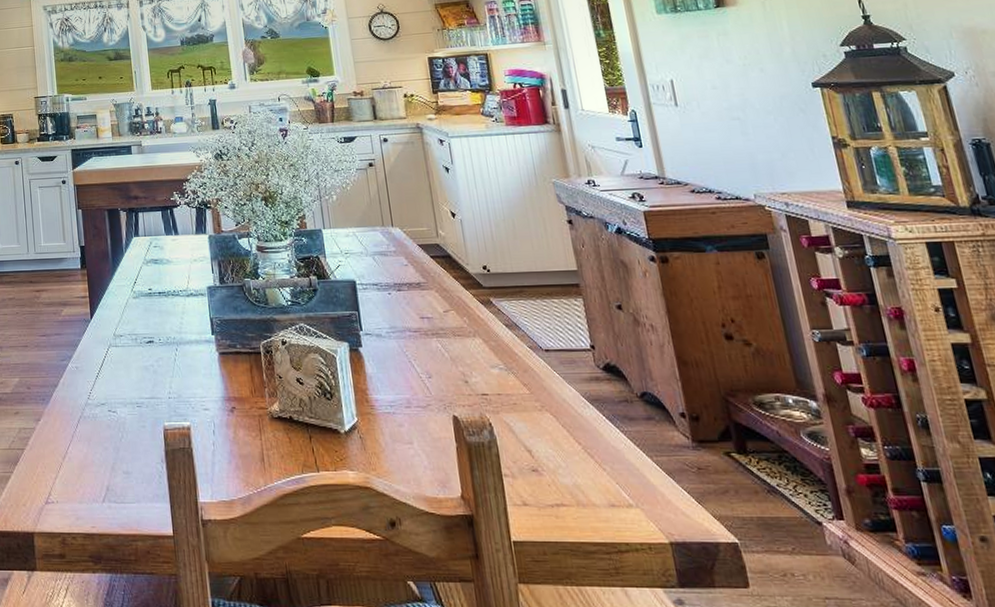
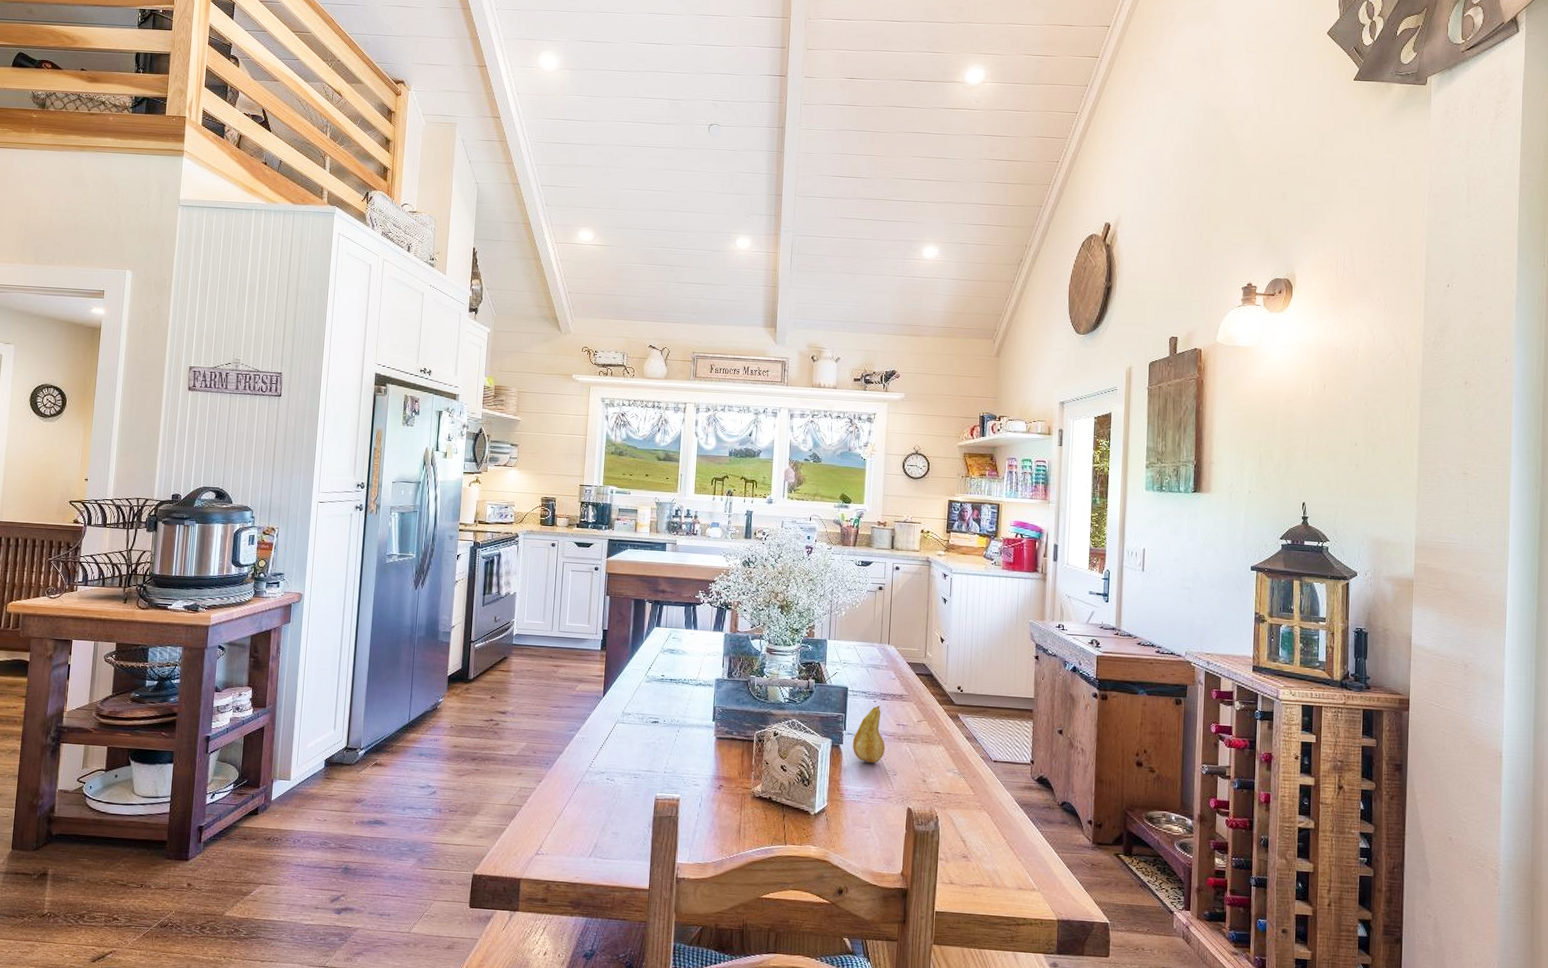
fruit: none [372,298,413,367] -> present [852,706,885,764]

